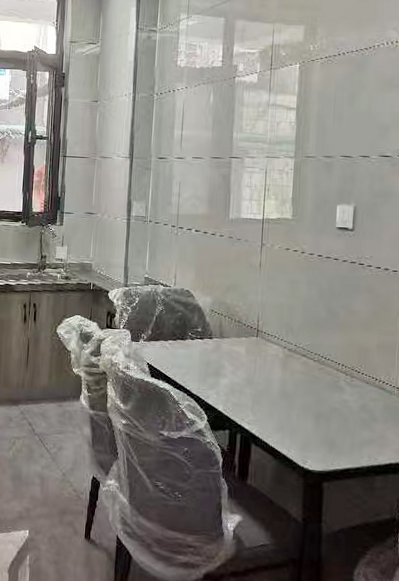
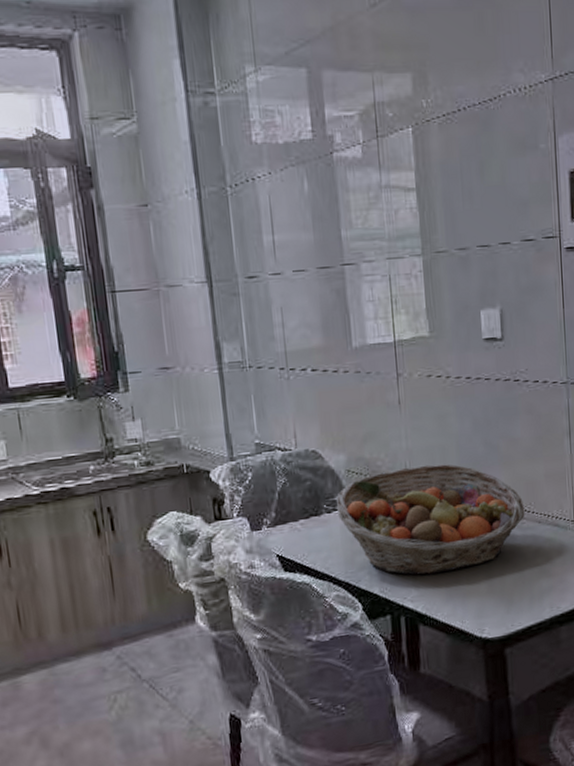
fruit basket: none [198,316,356,407] -> present [336,464,525,575]

